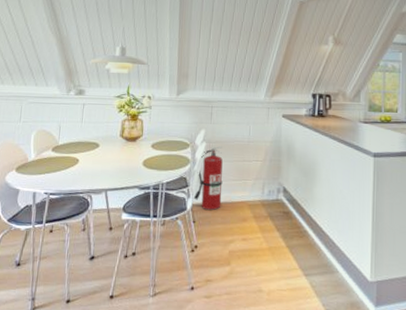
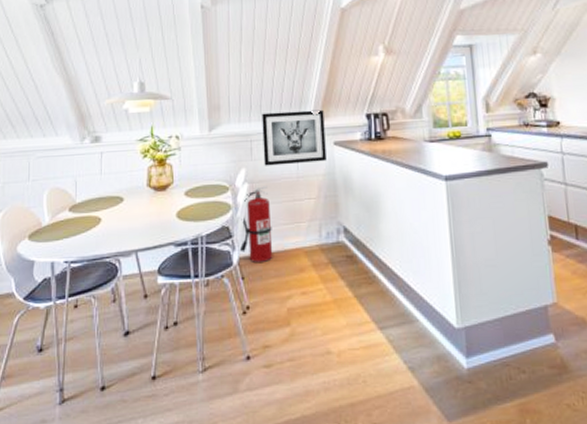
wall art: none [221,84,276,131] -> present [262,109,327,166]

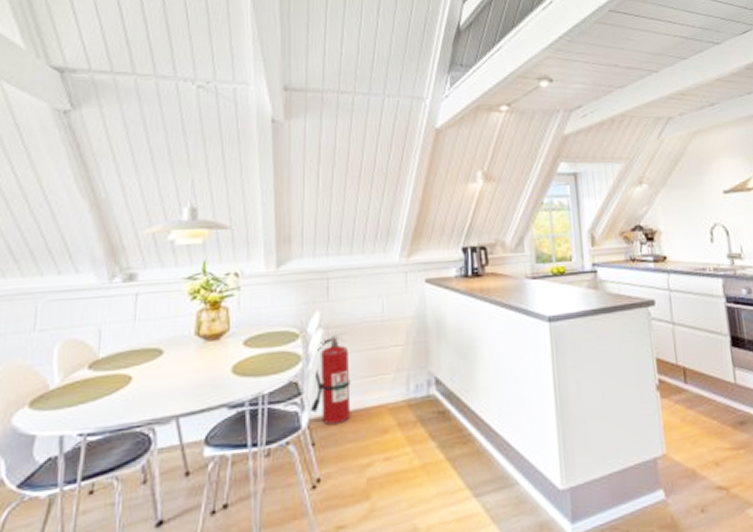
wall art: present [262,109,327,166] -> none [341,242,417,308]

